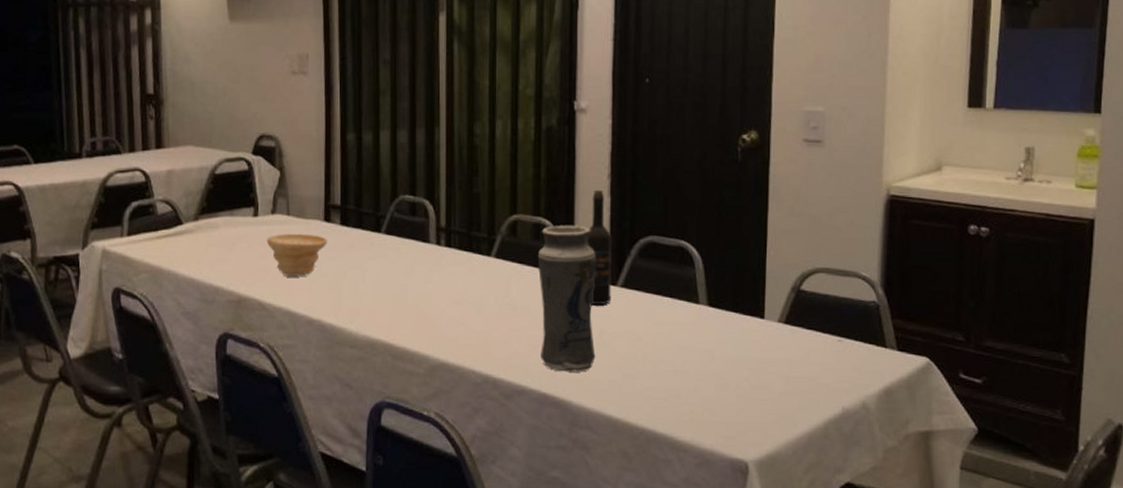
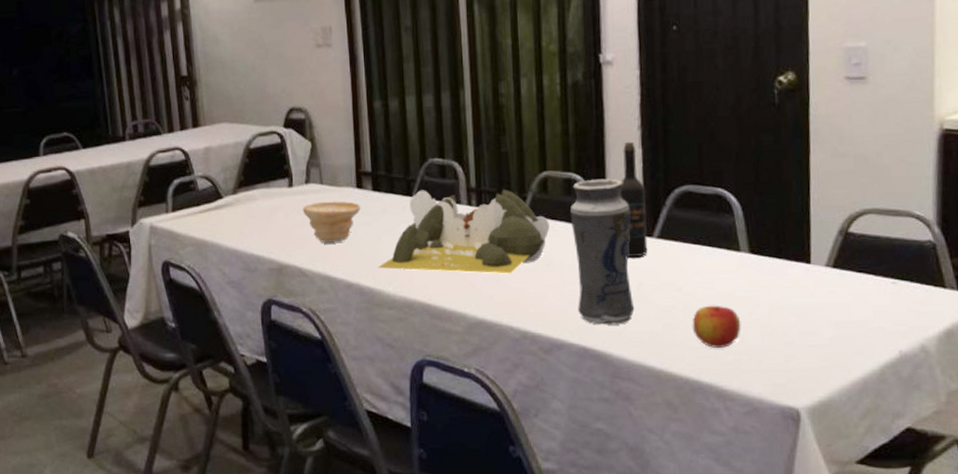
potted plant: none [340,227,517,317] -> present [377,189,550,274]
apple: none [650,356,697,399] -> present [692,305,741,348]

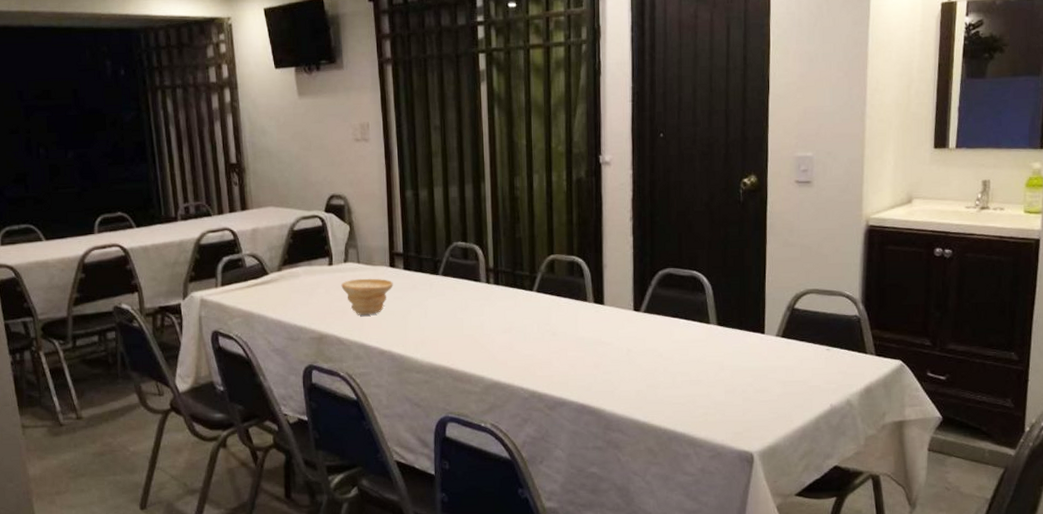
potted plant: present [377,189,550,274] -> none [407,269,555,343]
vase: present [569,178,635,325] -> none [572,261,624,385]
wine bottle: present [620,141,648,258] -> none [614,230,636,329]
apple: present [692,305,741,348] -> none [670,368,709,404]

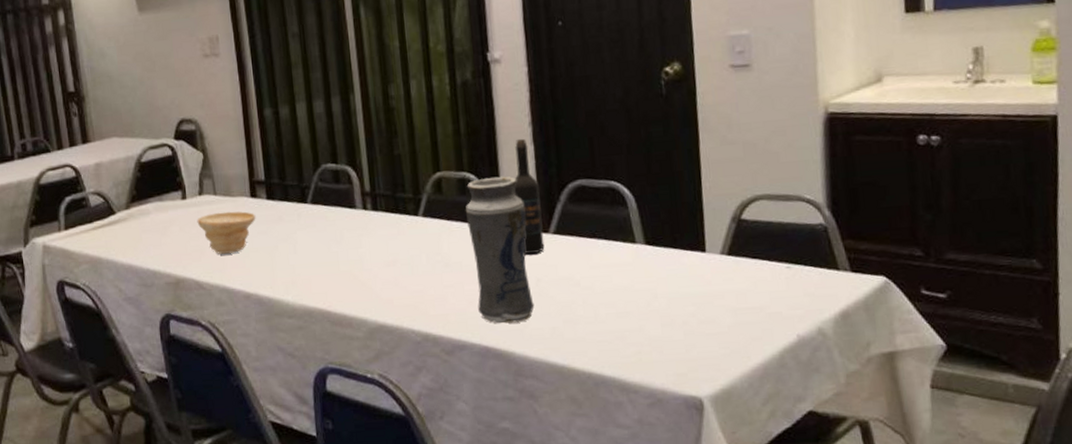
vase: none [572,261,624,385] -> present [465,176,535,324]
wine bottle: none [614,230,636,329] -> present [513,138,545,255]

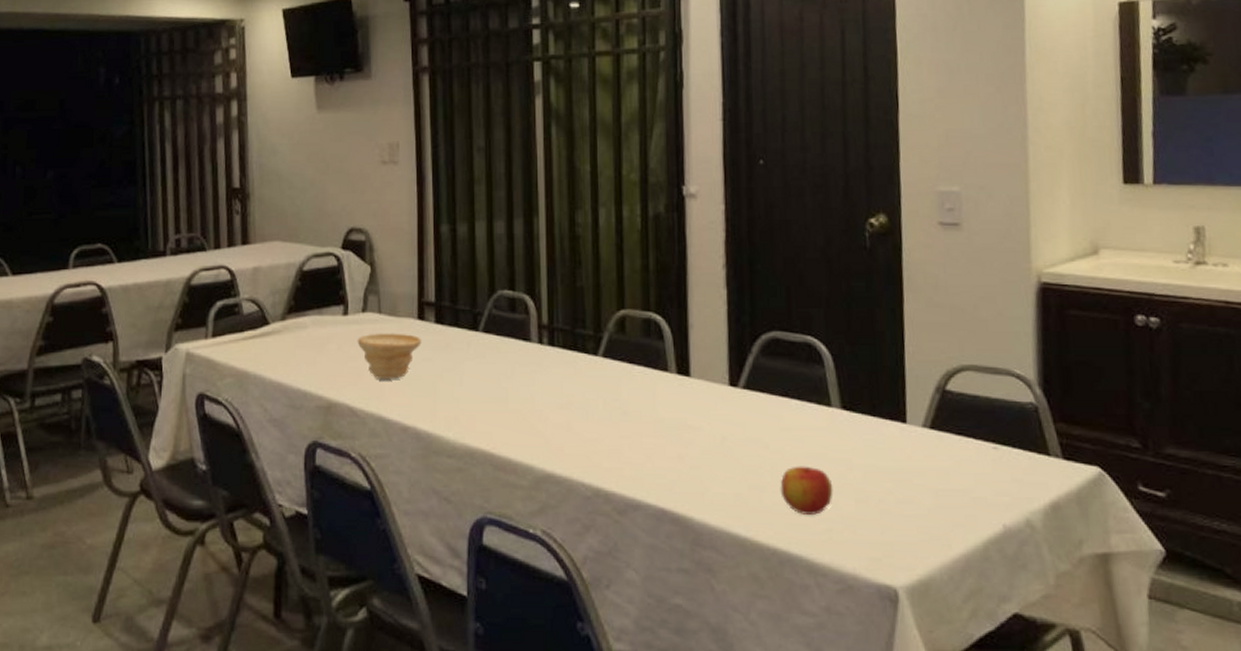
vase: present [465,176,535,324] -> none [648,320,718,485]
wine bottle: present [513,138,545,255] -> none [703,281,733,409]
apple: none [592,298,641,341] -> present [780,466,833,515]

